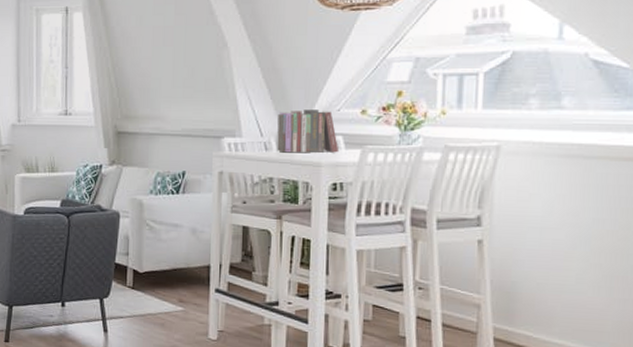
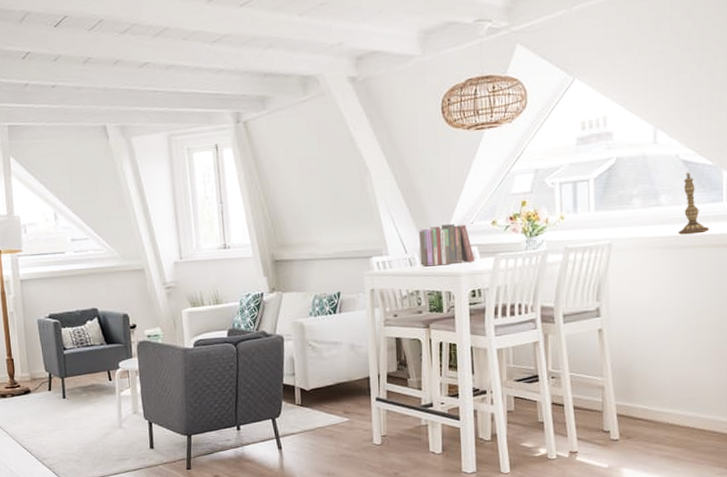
candlestick: none [583,73,621,144] -> present [679,172,710,235]

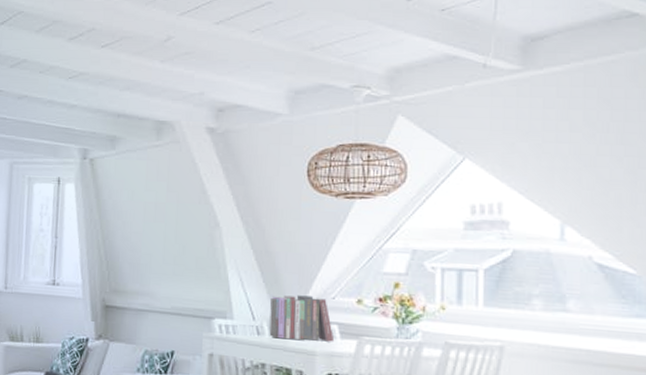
candlestick: present [679,172,710,235] -> none [591,278,632,351]

